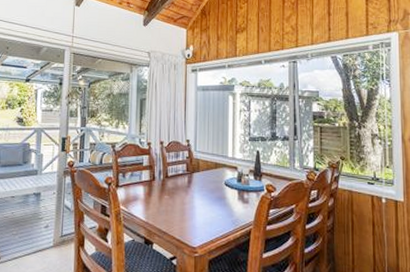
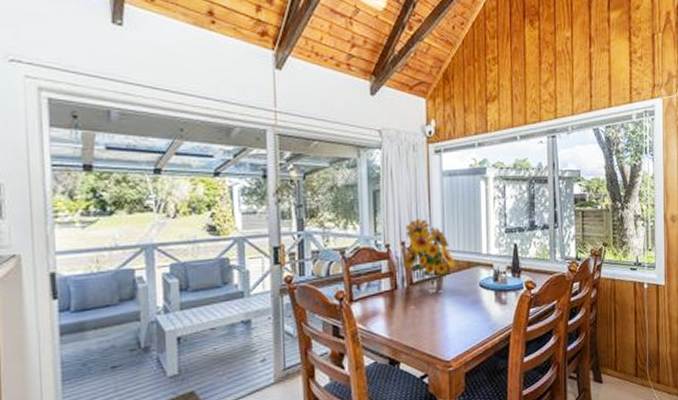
flower bouquet: none [161,124,205,185] -> present [403,219,456,292]

